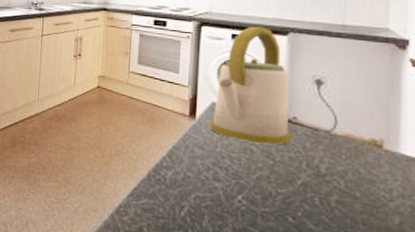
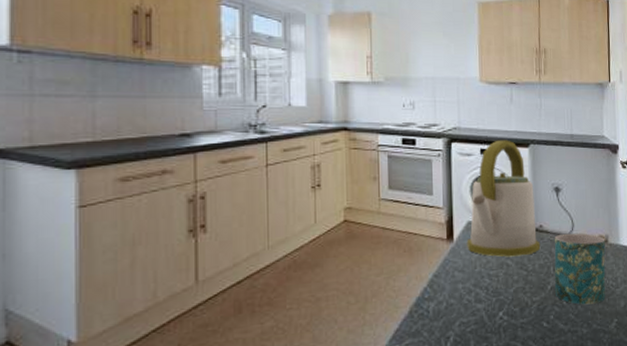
mug: none [305,129,379,213] -> present [554,233,606,305]

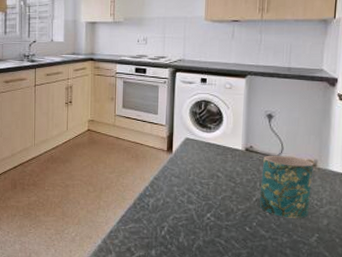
kettle: present [467,140,541,257] -> none [183,71,250,170]

